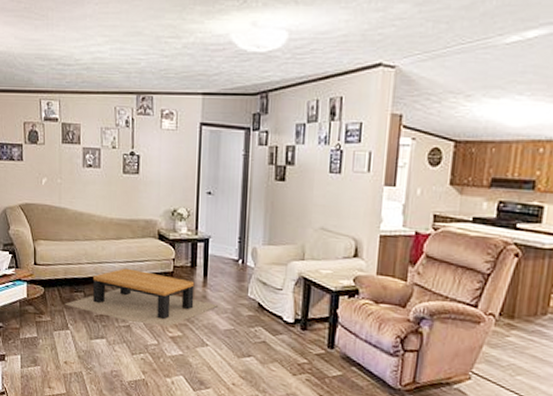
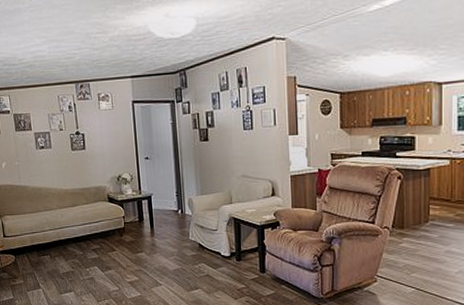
coffee table: present [65,268,218,326] -> none [34,229,165,274]

